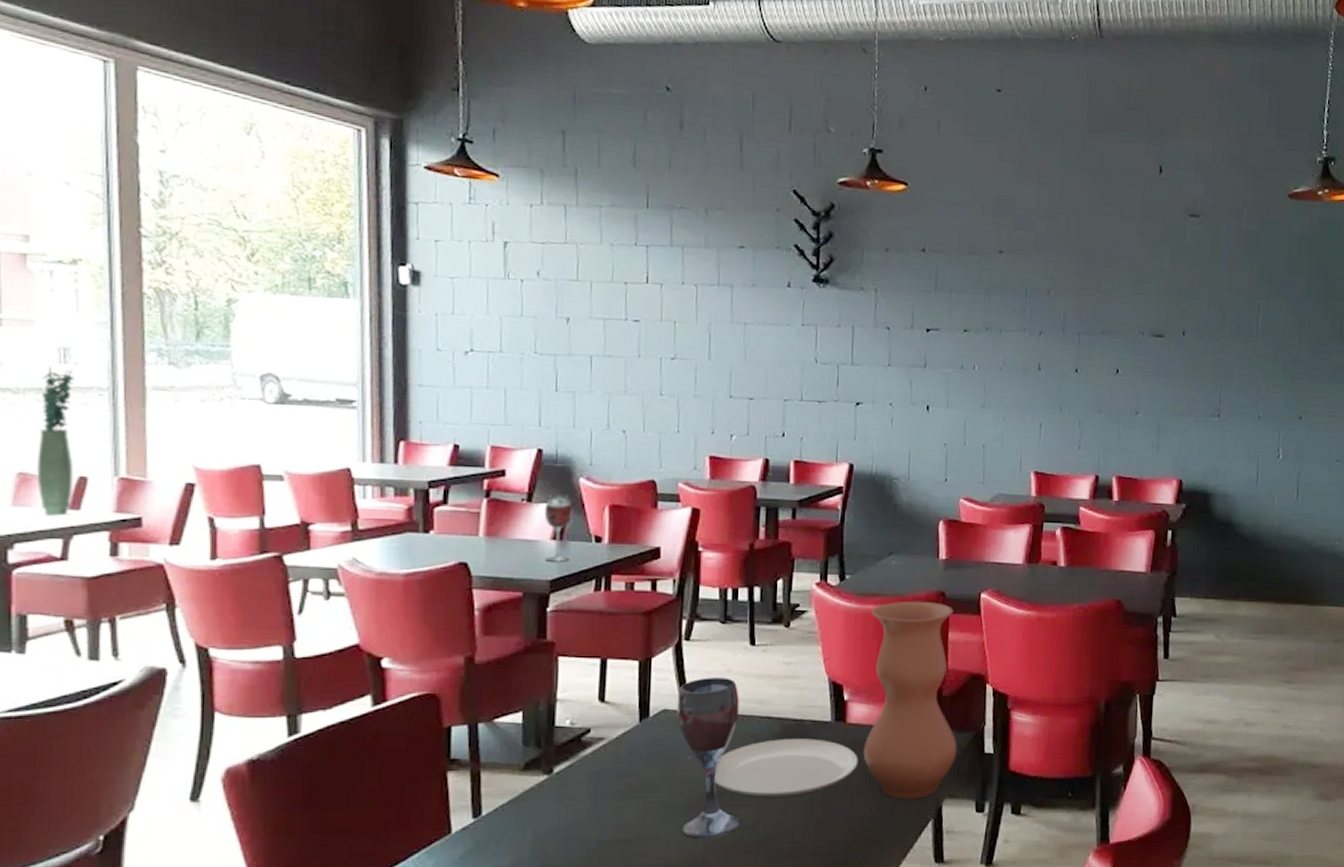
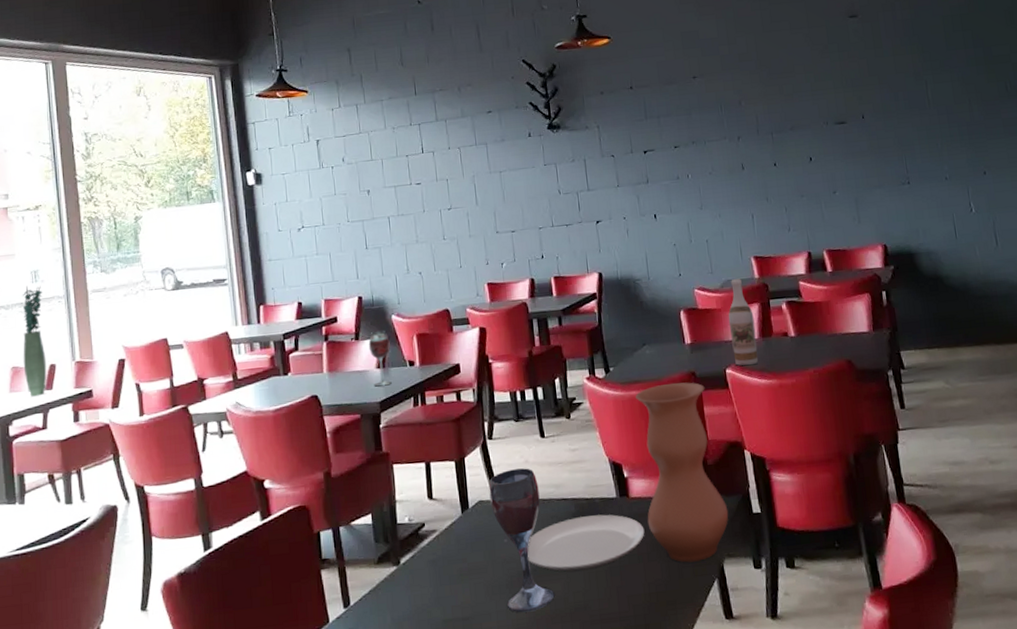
wine bottle: none [992,494,1023,593] -> present [728,279,759,366]

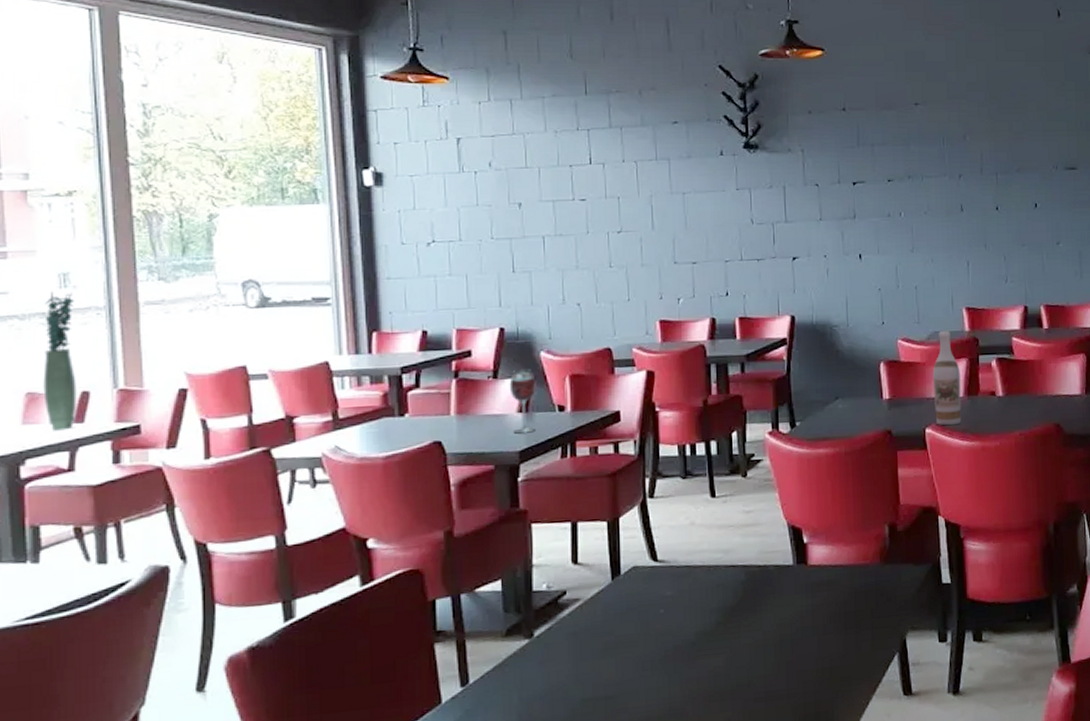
cup: present [489,468,555,613] -> none [646,531,715,691]
plate: present [527,514,645,572] -> none [686,583,822,646]
vase: present [635,382,729,563] -> none [823,441,916,636]

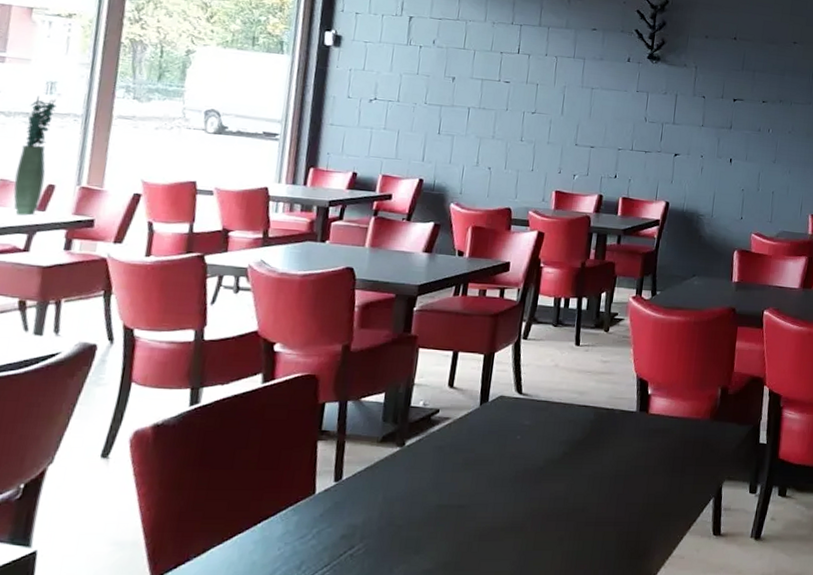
wineglass: present [509,368,536,434] -> none [416,216,443,271]
wine bottle: present [932,331,962,426] -> none [773,231,800,311]

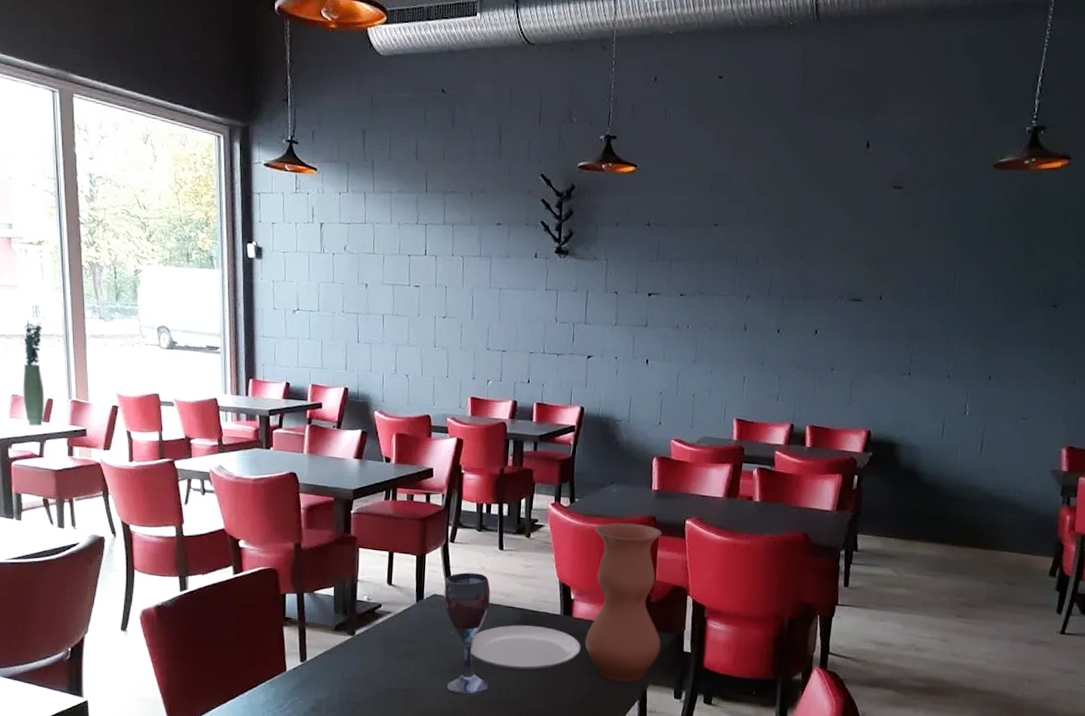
cup: none [505,371,564,507] -> present [444,572,491,696]
plate: none [537,425,656,475] -> present [471,625,581,672]
vase: none [660,314,741,480] -> present [585,523,663,683]

